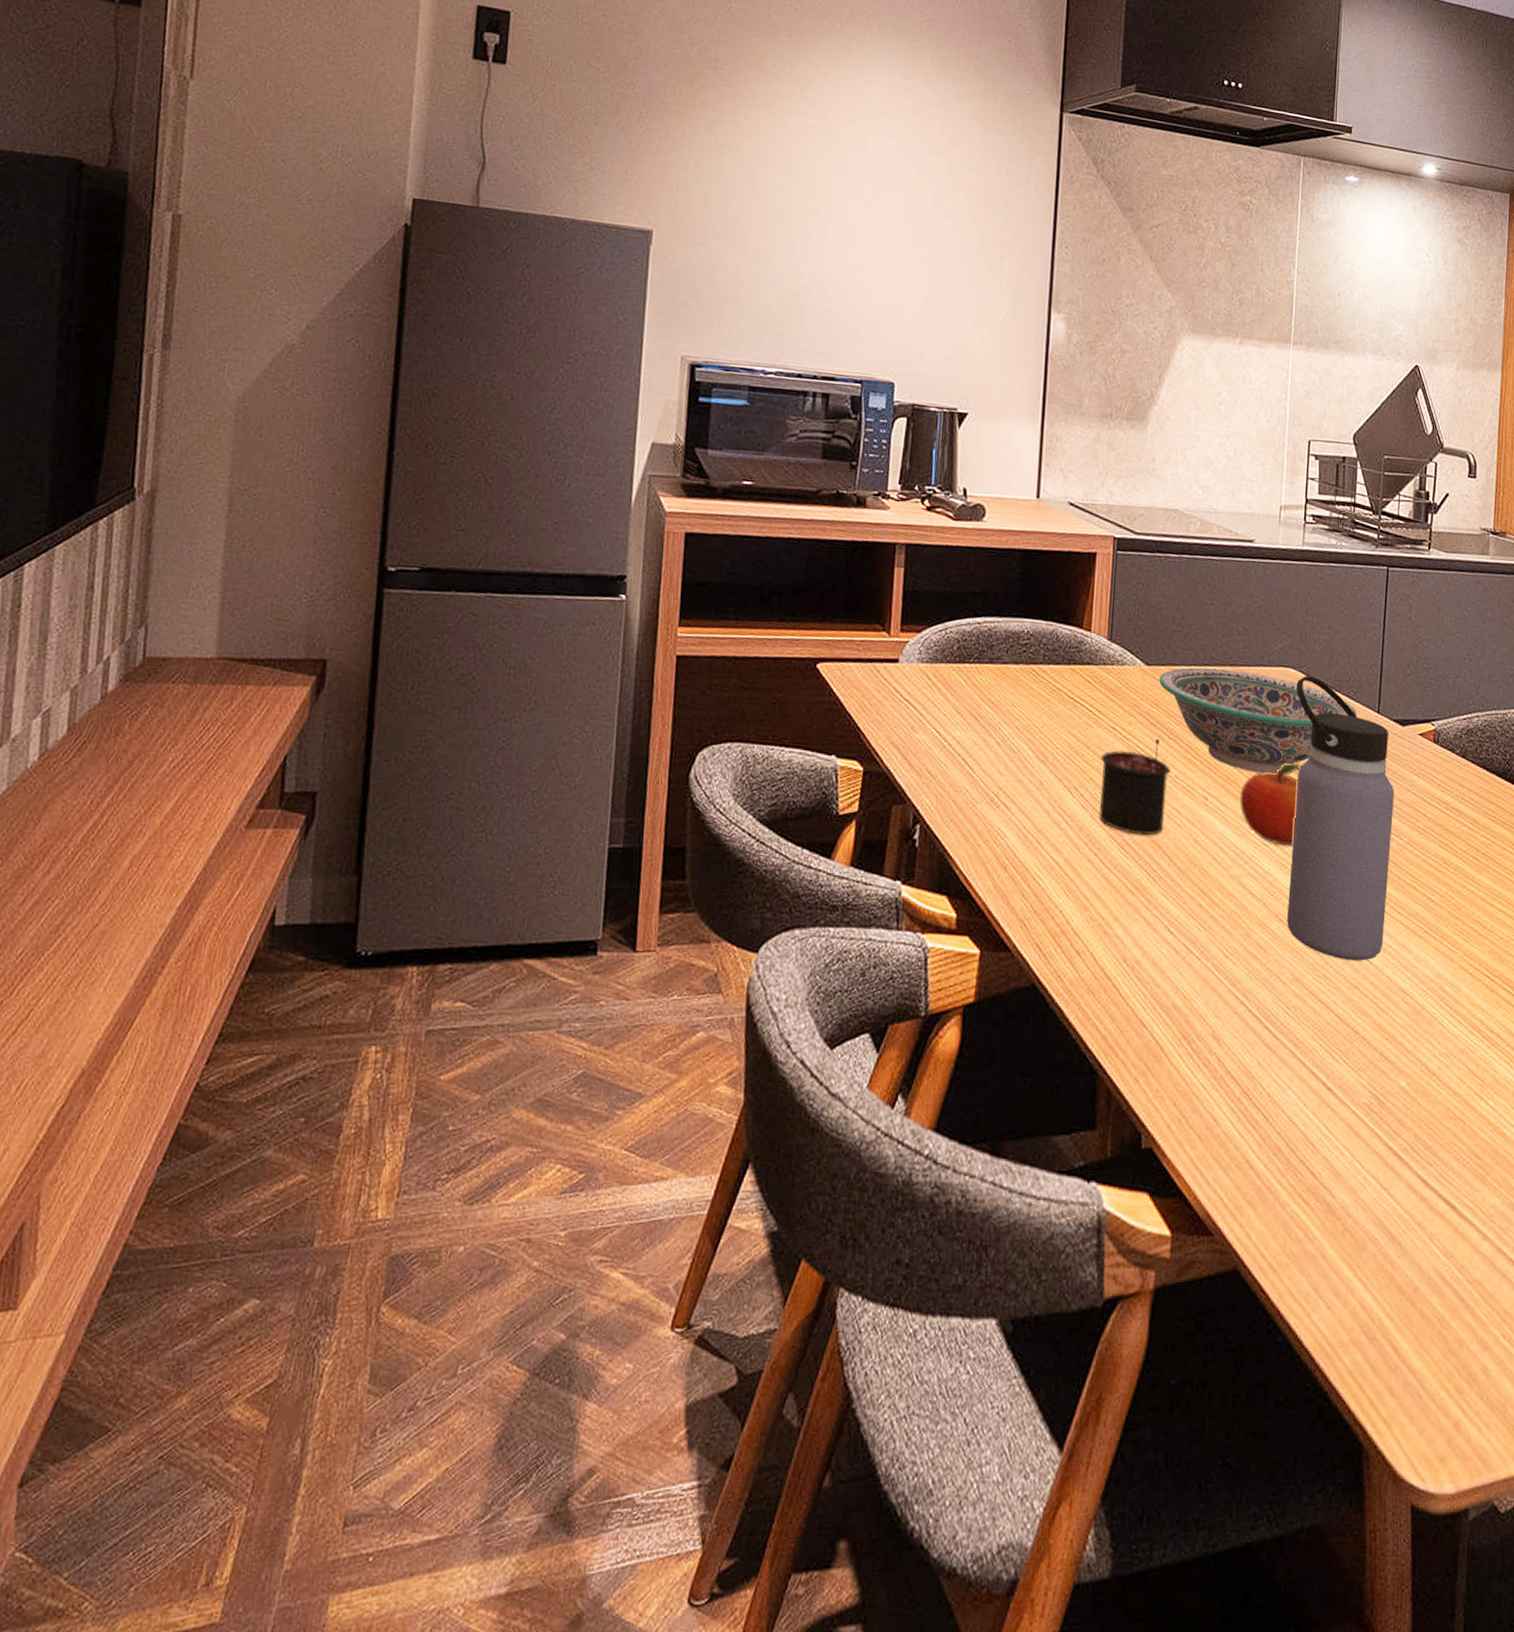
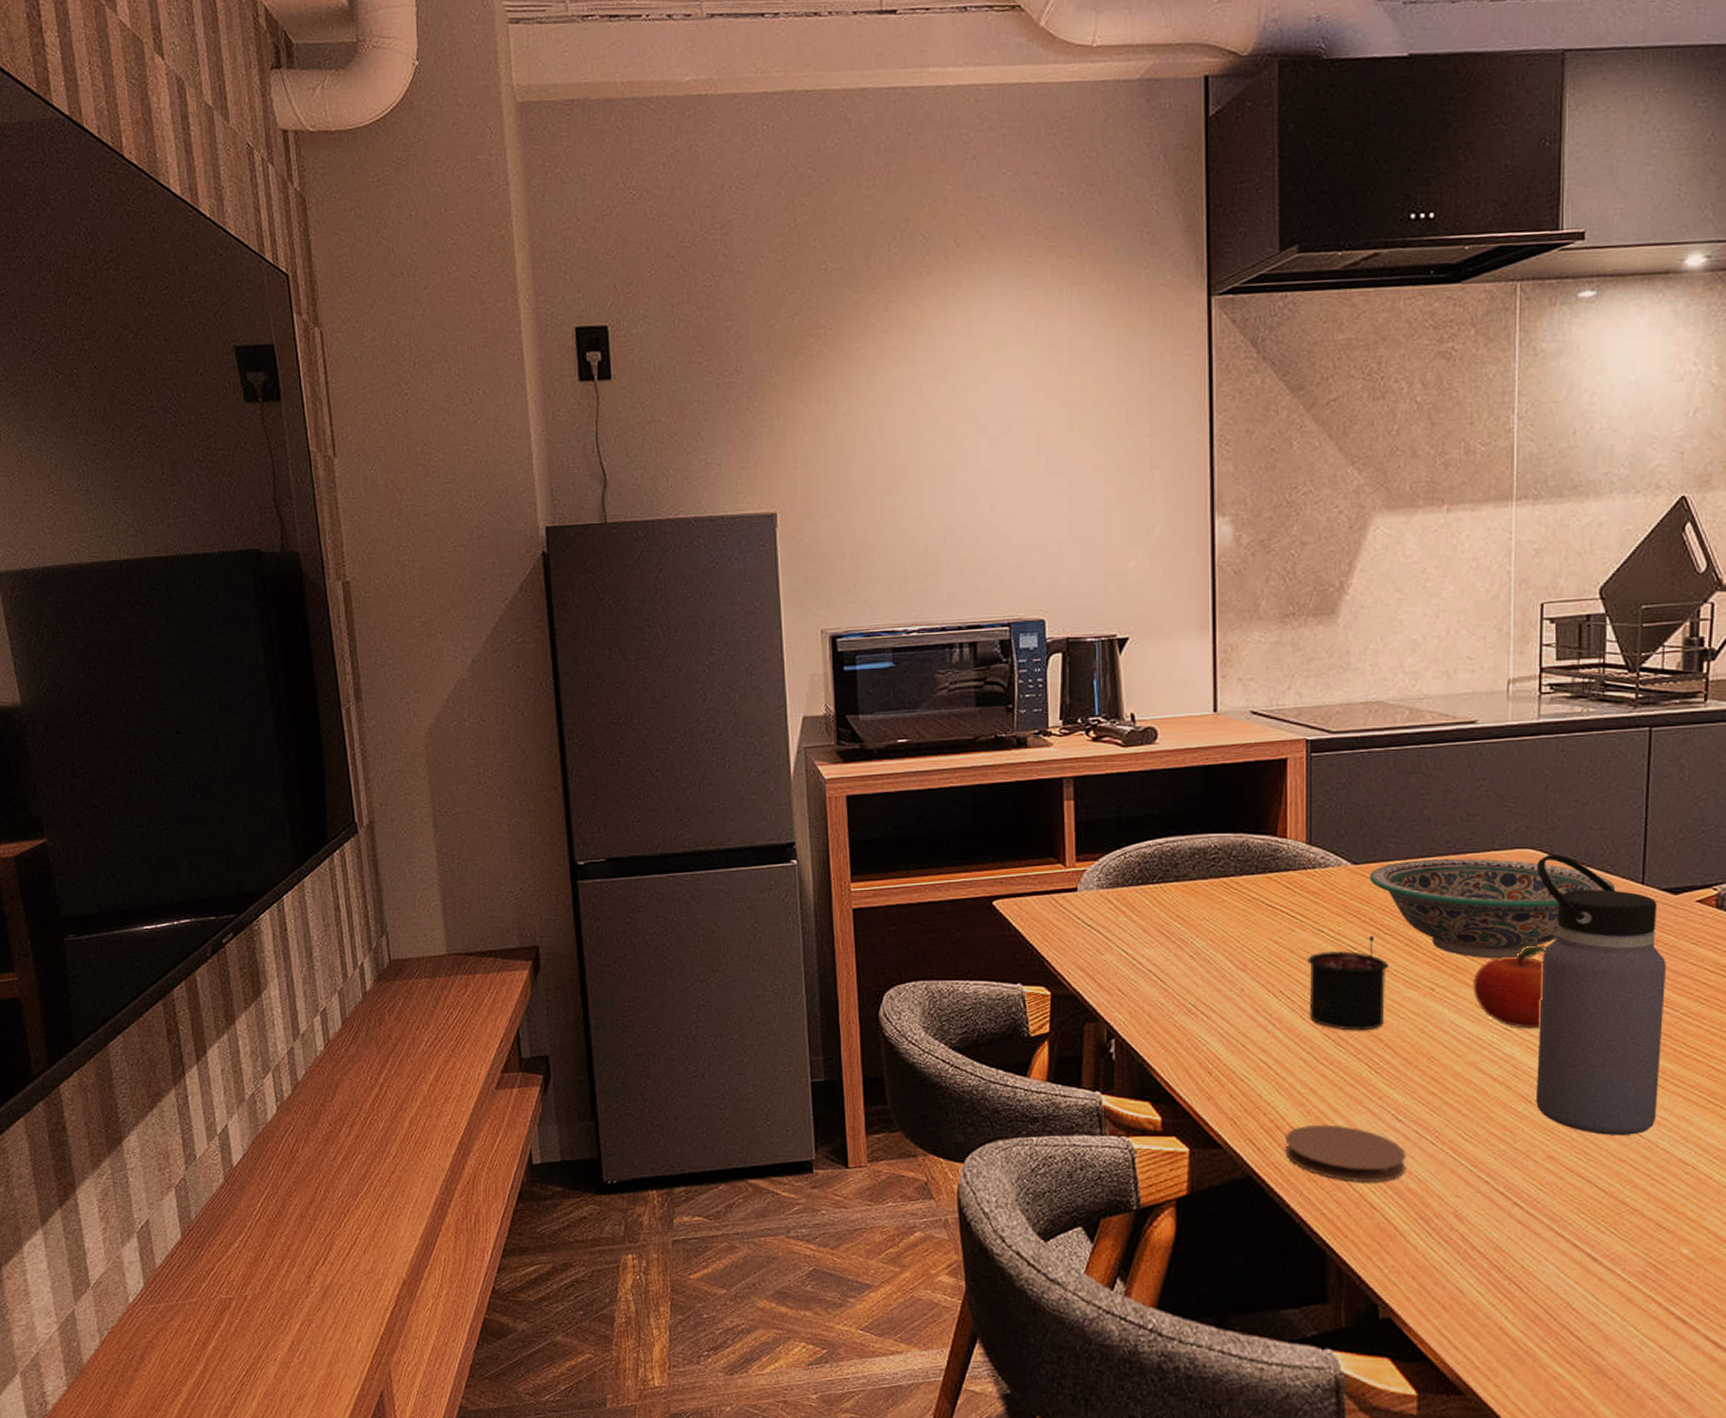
coaster: none [1068,931,1176,998] -> present [1284,1124,1407,1183]

